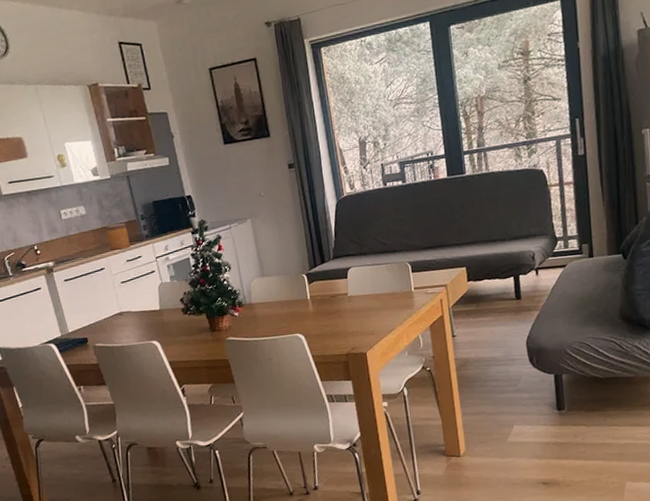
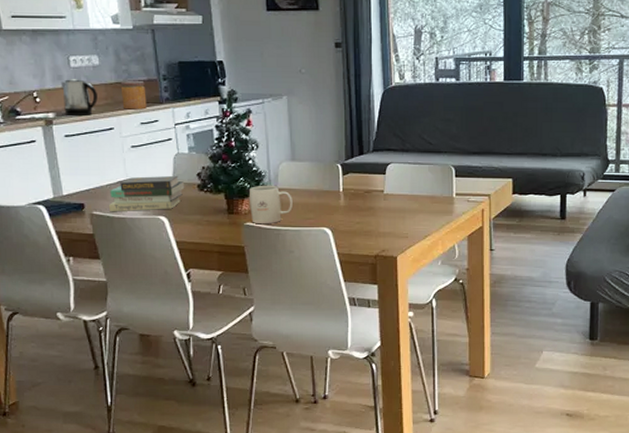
kettle: none [55,228,88,263] -> present [60,78,98,117]
books: none [107,303,171,343] -> present [108,175,185,212]
mug: none [227,301,268,338] -> present [248,185,294,225]

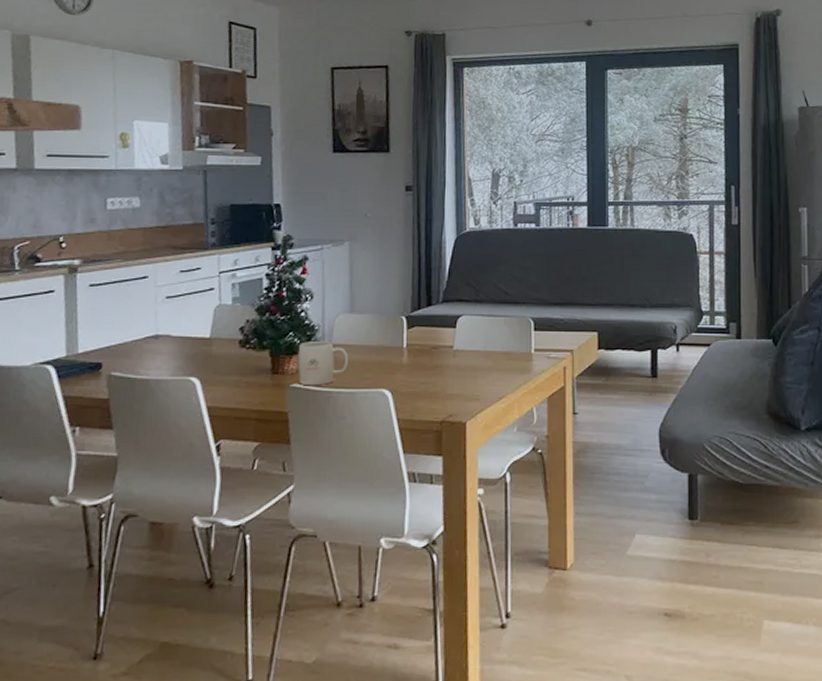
kettle: present [60,78,98,117] -> none [92,221,134,264]
books: present [108,175,185,212] -> none [130,329,225,373]
jar: present [120,81,147,110] -> none [161,225,190,256]

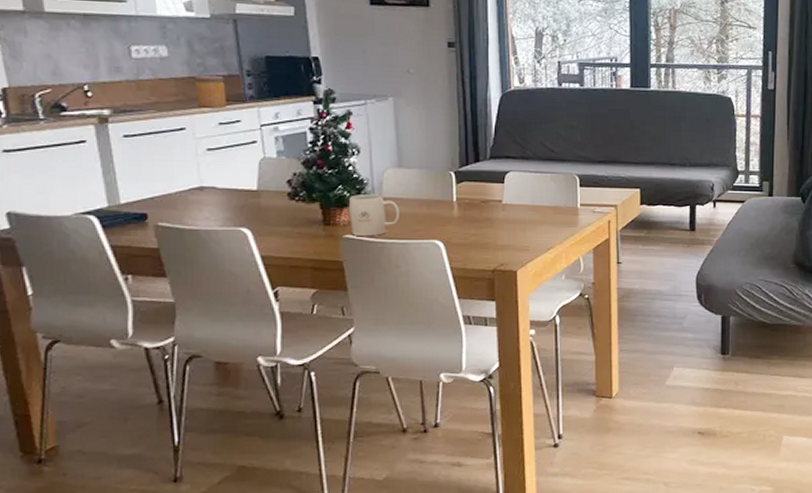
jar: none [161,225,190,256] -> present [194,76,227,108]

